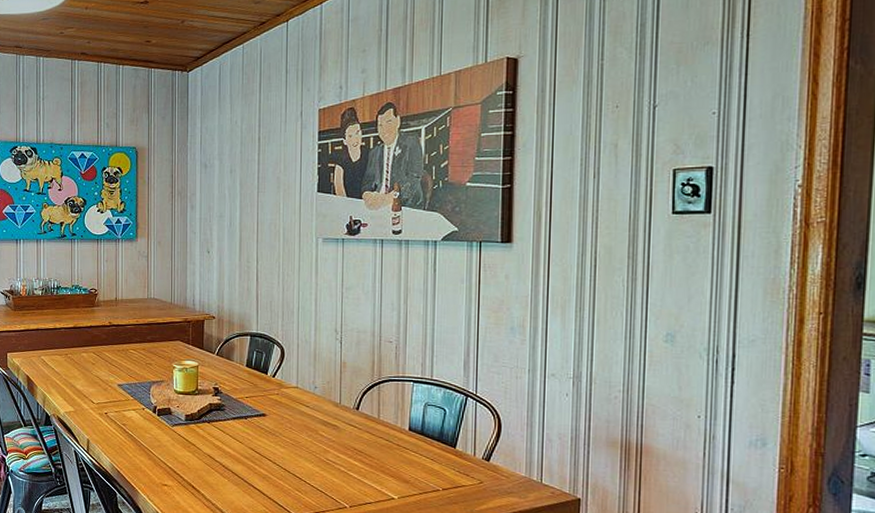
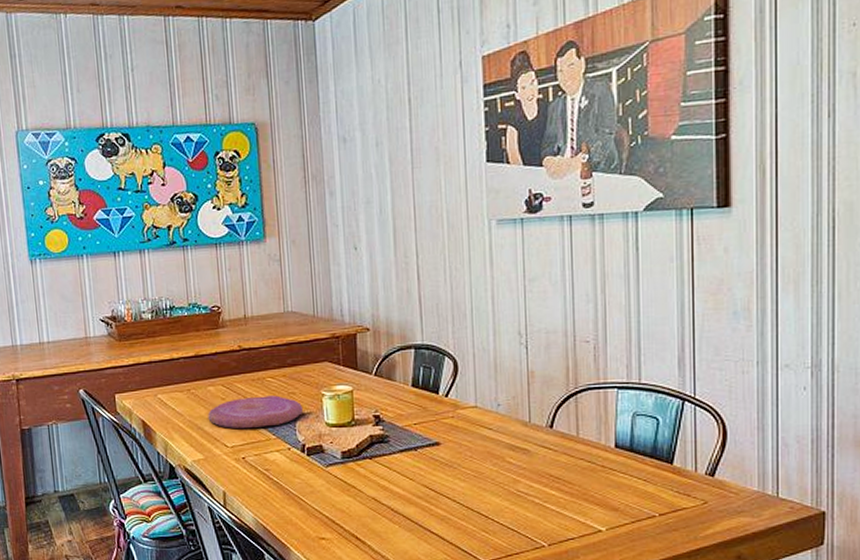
plate: none [80,364,157,390] -> present [208,395,304,429]

